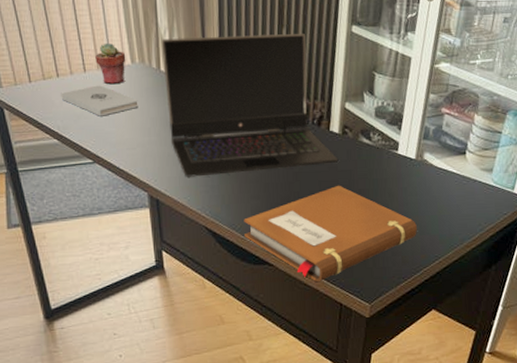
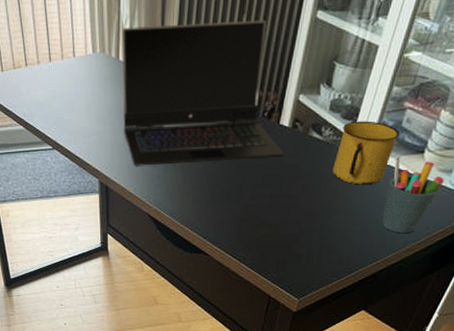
notepad: present [61,85,138,116] -> none [28,74,96,105]
potted succulent: present [95,42,126,84] -> none [60,32,88,73]
notebook: present [244,185,417,283] -> none [184,180,358,274]
mug: none [386,126,442,186] -> present [333,121,400,184]
pen holder: none [438,156,487,231] -> present [382,154,444,234]

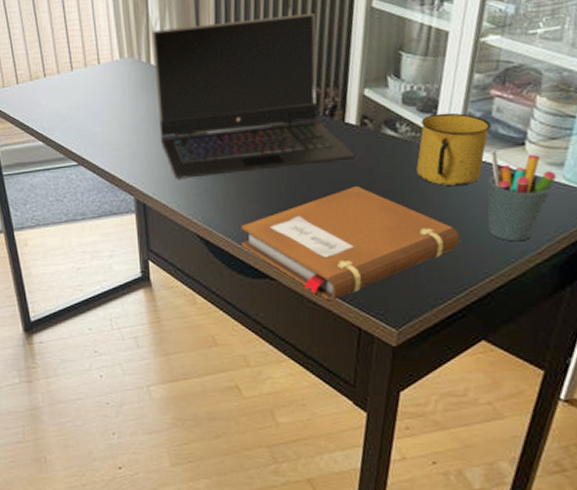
notebook: none [184,180,358,274] -> present [241,185,460,301]

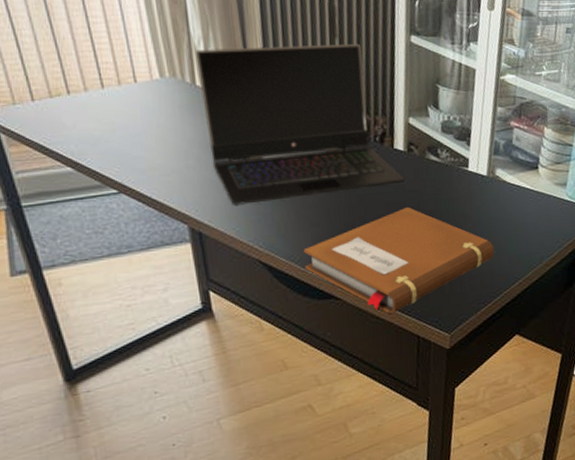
mug: present [416,112,491,186] -> none [456,140,513,204]
pen holder: present [487,148,557,242] -> none [512,172,562,250]

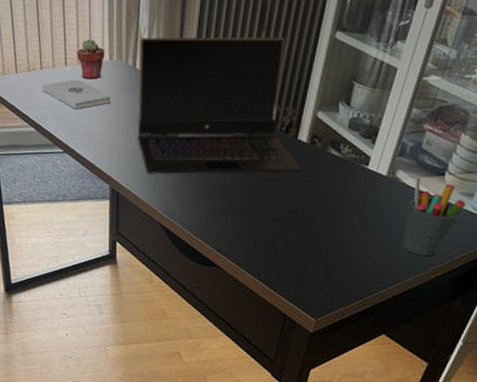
notepad: none [73,103,171,139] -> present [42,79,111,109]
potted succulent: none [115,54,154,101] -> present [77,39,105,79]
notebook: present [303,206,494,315] -> none [197,195,378,291]
pen holder: none [512,172,562,250] -> present [402,175,466,257]

